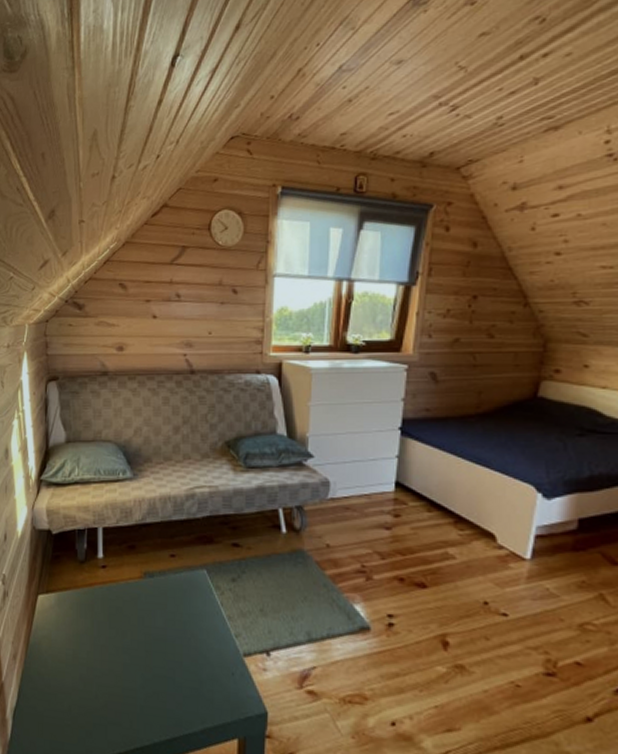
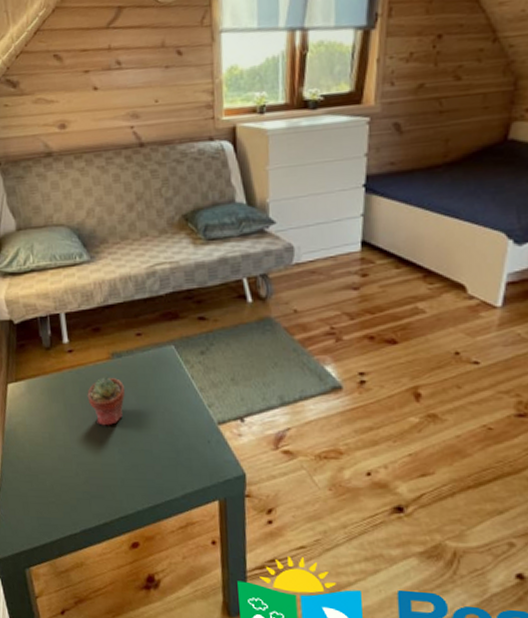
potted succulent: none [115,596,153,648] -> present [87,377,125,426]

